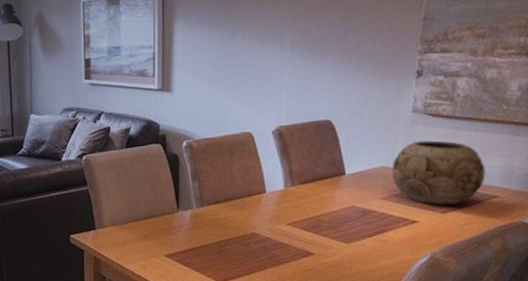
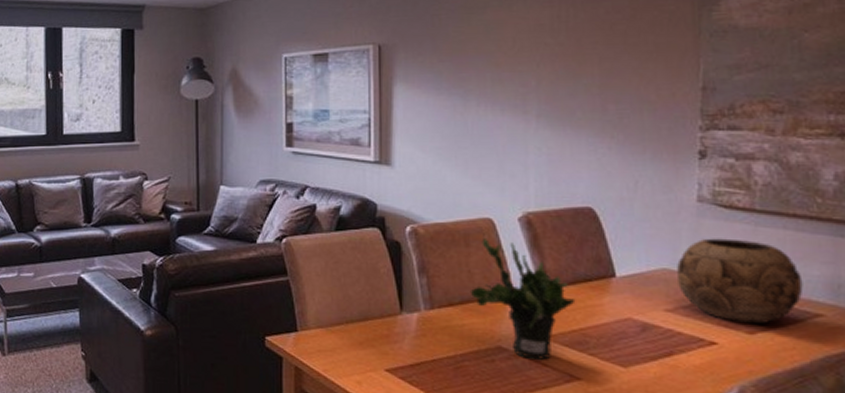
potted plant: none [232,149,314,241] -> present [470,239,576,360]

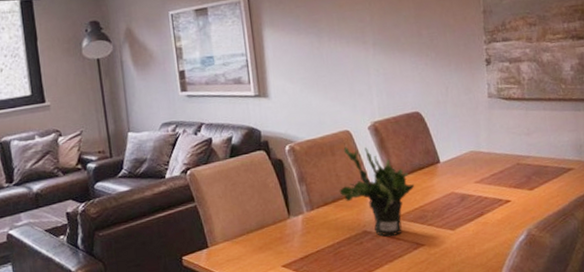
decorative bowl: present [677,238,803,325] -> none [479,122,560,184]

